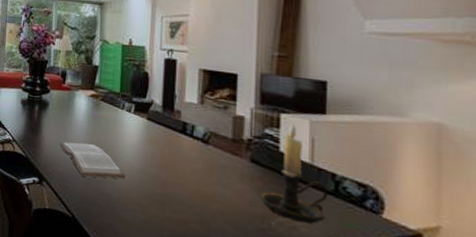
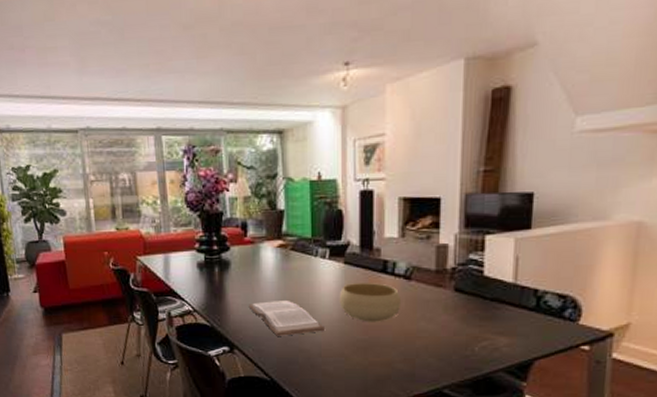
bowl: none [140,138,199,180] -> present [339,283,402,322]
candle holder: present [261,123,328,224] -> none [465,244,530,343]

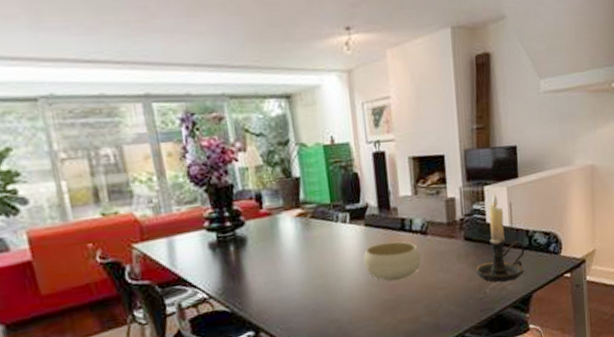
book: present [248,299,326,336] -> none [271,270,354,310]
candle holder: none [465,244,530,343] -> present [476,193,525,283]

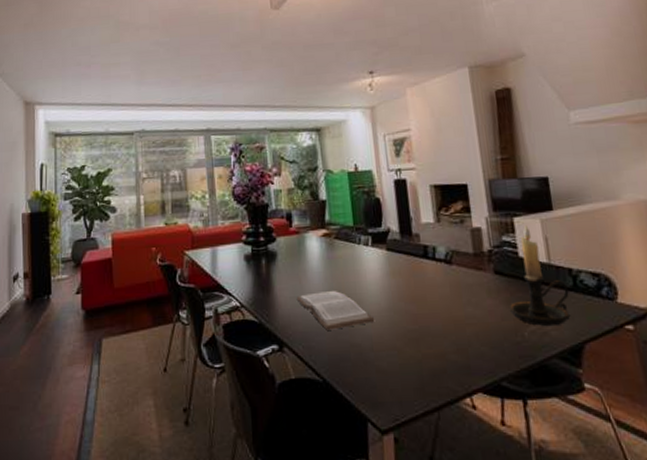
book: none [271,270,354,310] -> present [296,290,375,330]
bowl: present [363,241,421,281] -> none [385,268,447,311]

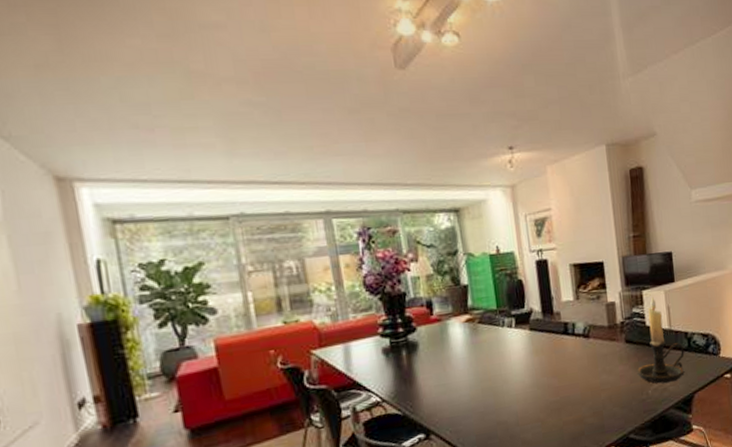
book: present [296,290,375,330] -> none [441,373,520,413]

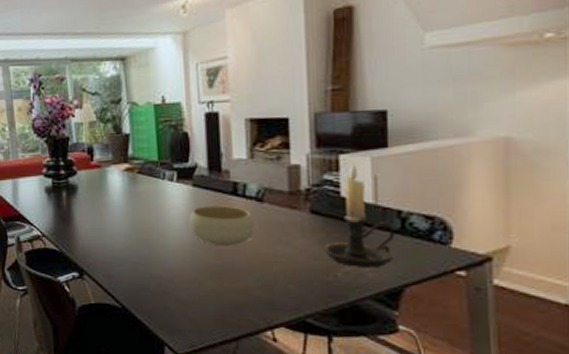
bowl: none [528,344,585,384] -> present [189,205,255,247]

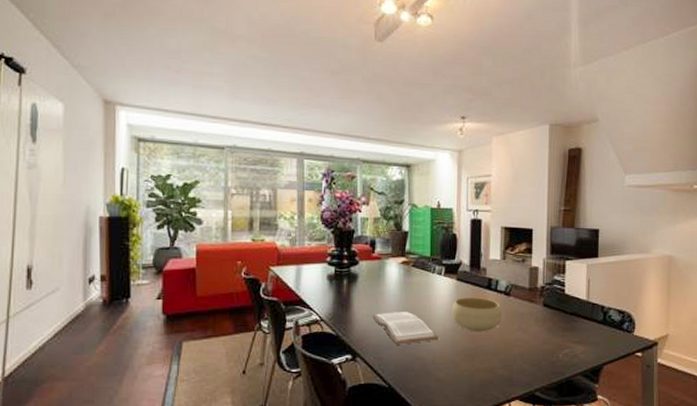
book: none [97,223,177,261] -> present [372,311,439,345]
candle holder: present [324,163,395,269] -> none [551,268,599,351]

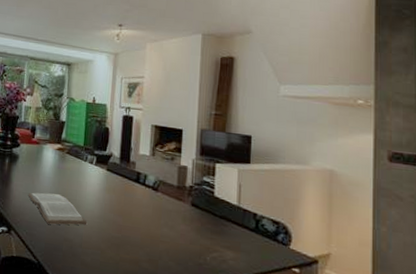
bowl: present [451,297,503,332] -> none [100,187,150,224]

